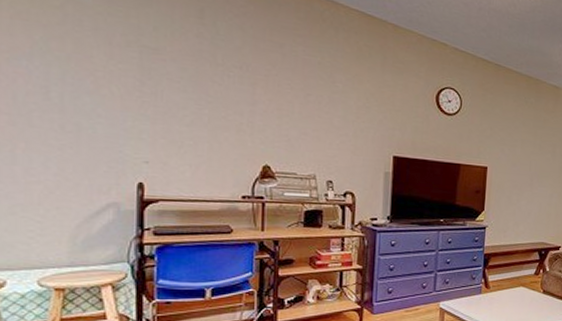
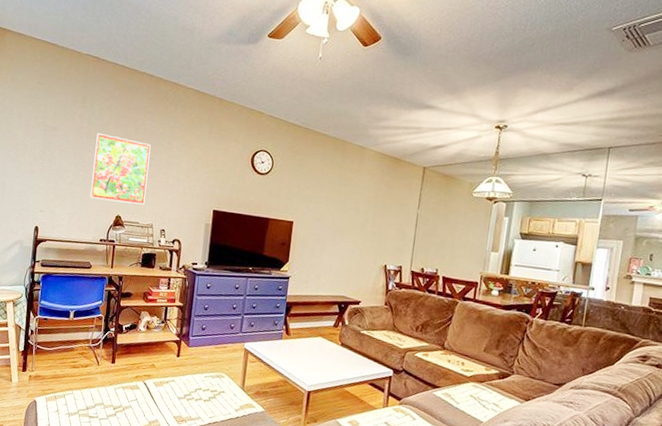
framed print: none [222,58,306,151] -> present [90,132,151,205]

